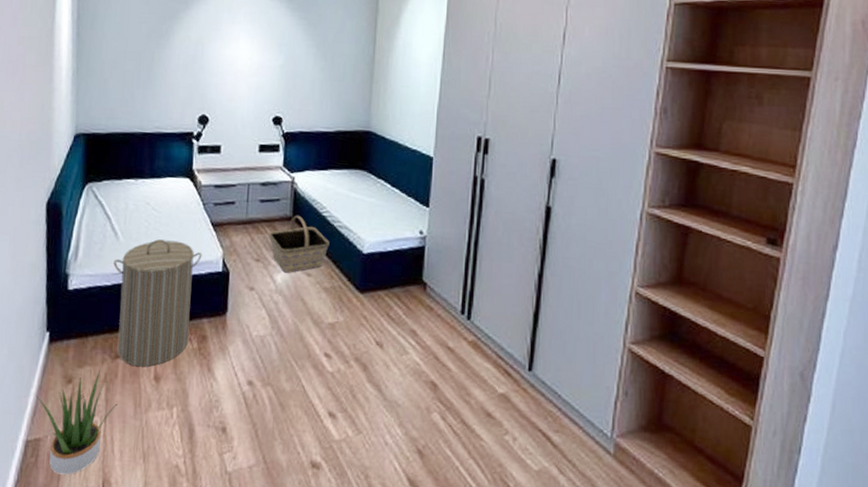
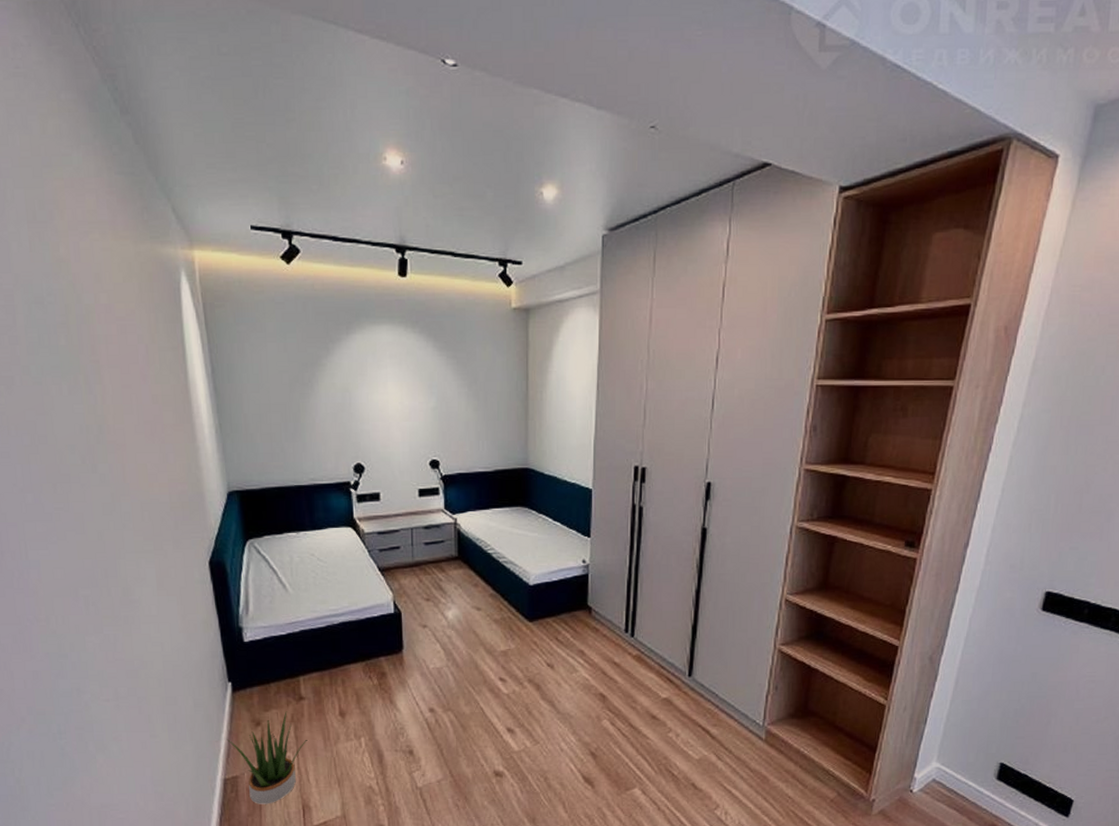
laundry hamper: present [113,239,202,367] -> none [285,588,373,705]
basket: present [269,215,330,273] -> none [436,554,496,609]

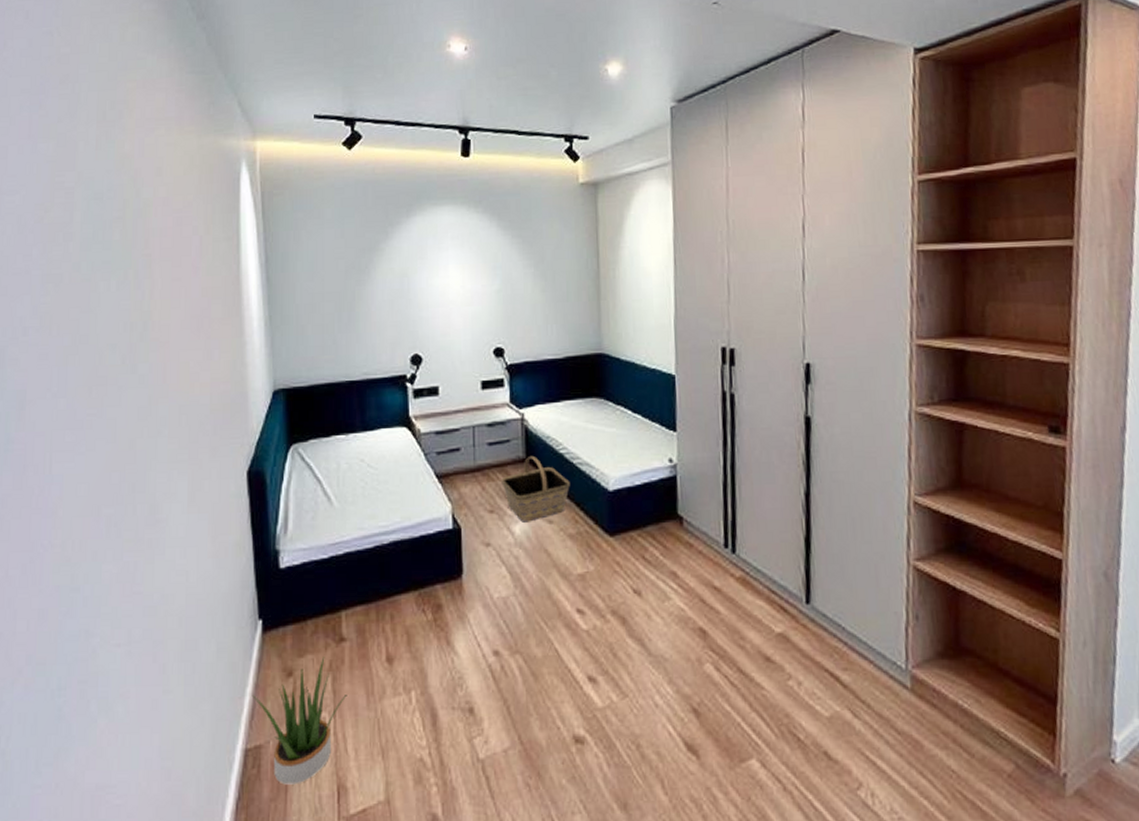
basket: none [436,554,496,609] -> present [501,455,570,522]

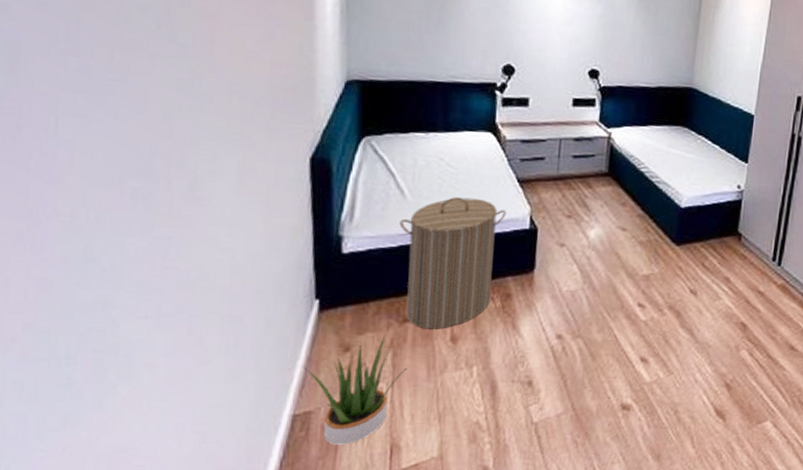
laundry hamper: none [329,499,429,649] -> present [399,197,507,329]
basket: present [501,455,570,522] -> none [582,171,647,229]

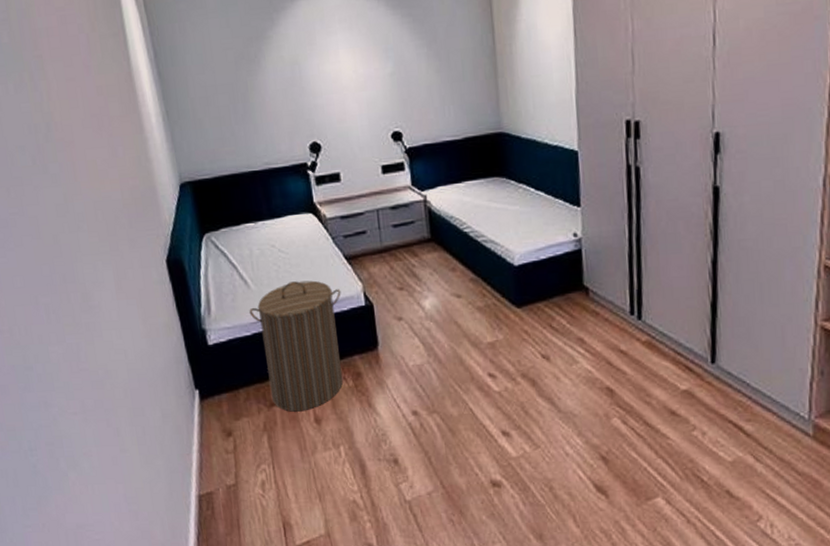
potted plant: present [304,335,407,445] -> none [199,419,283,523]

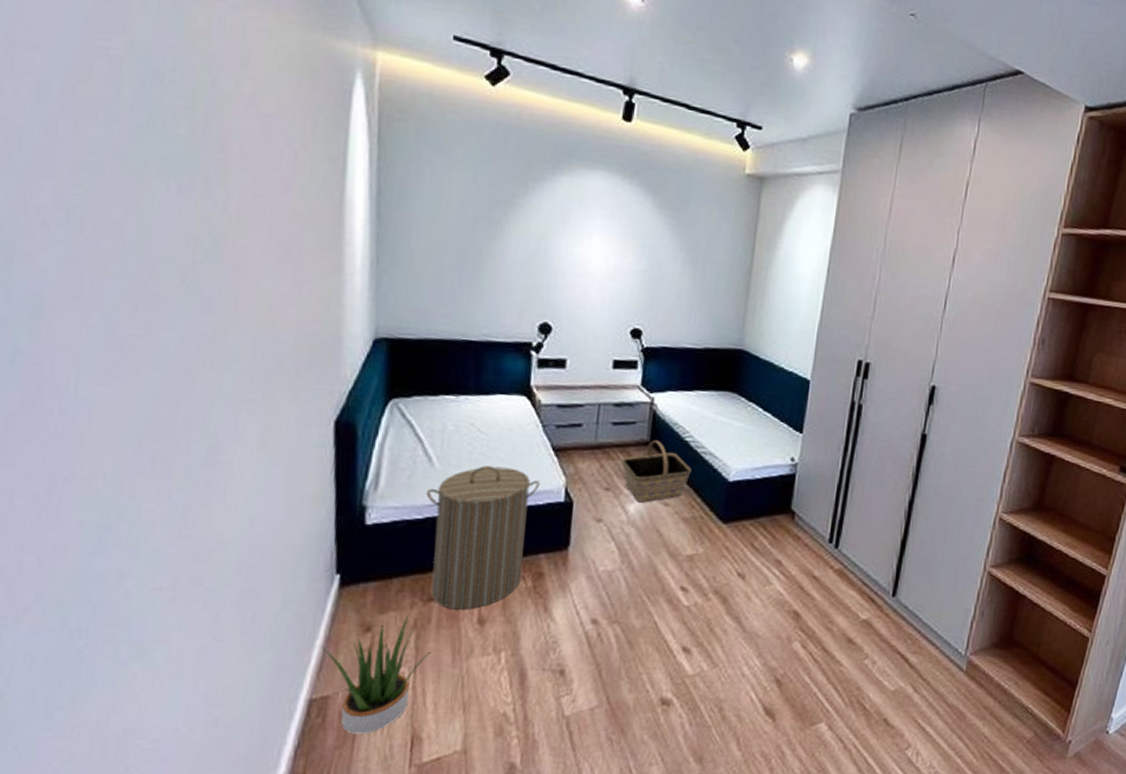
potted plant: none [199,419,283,523] -> present [322,615,431,734]
basket: none [408,235,476,298] -> present [621,439,692,503]

